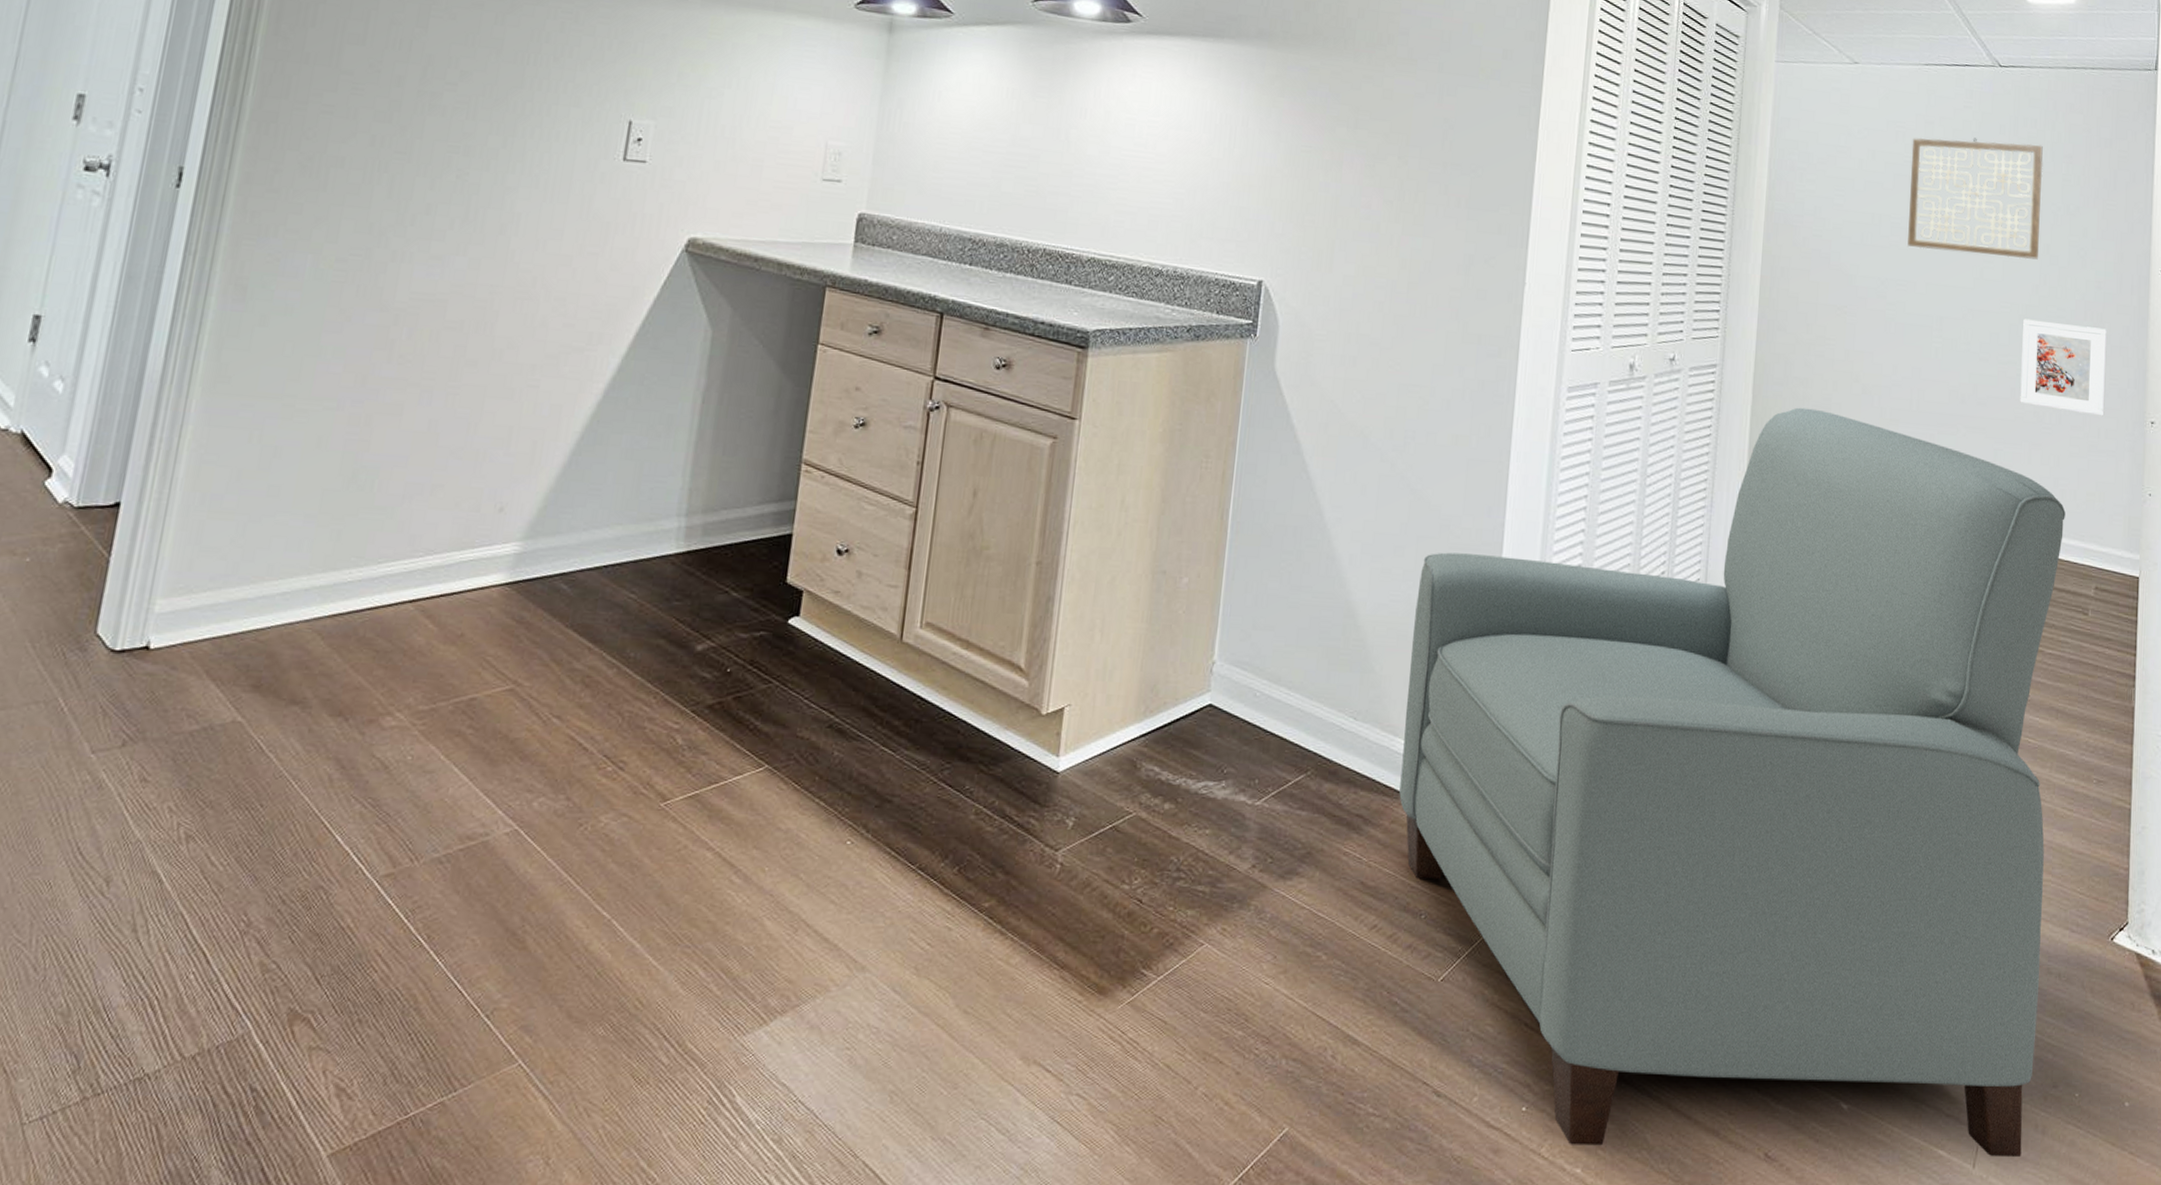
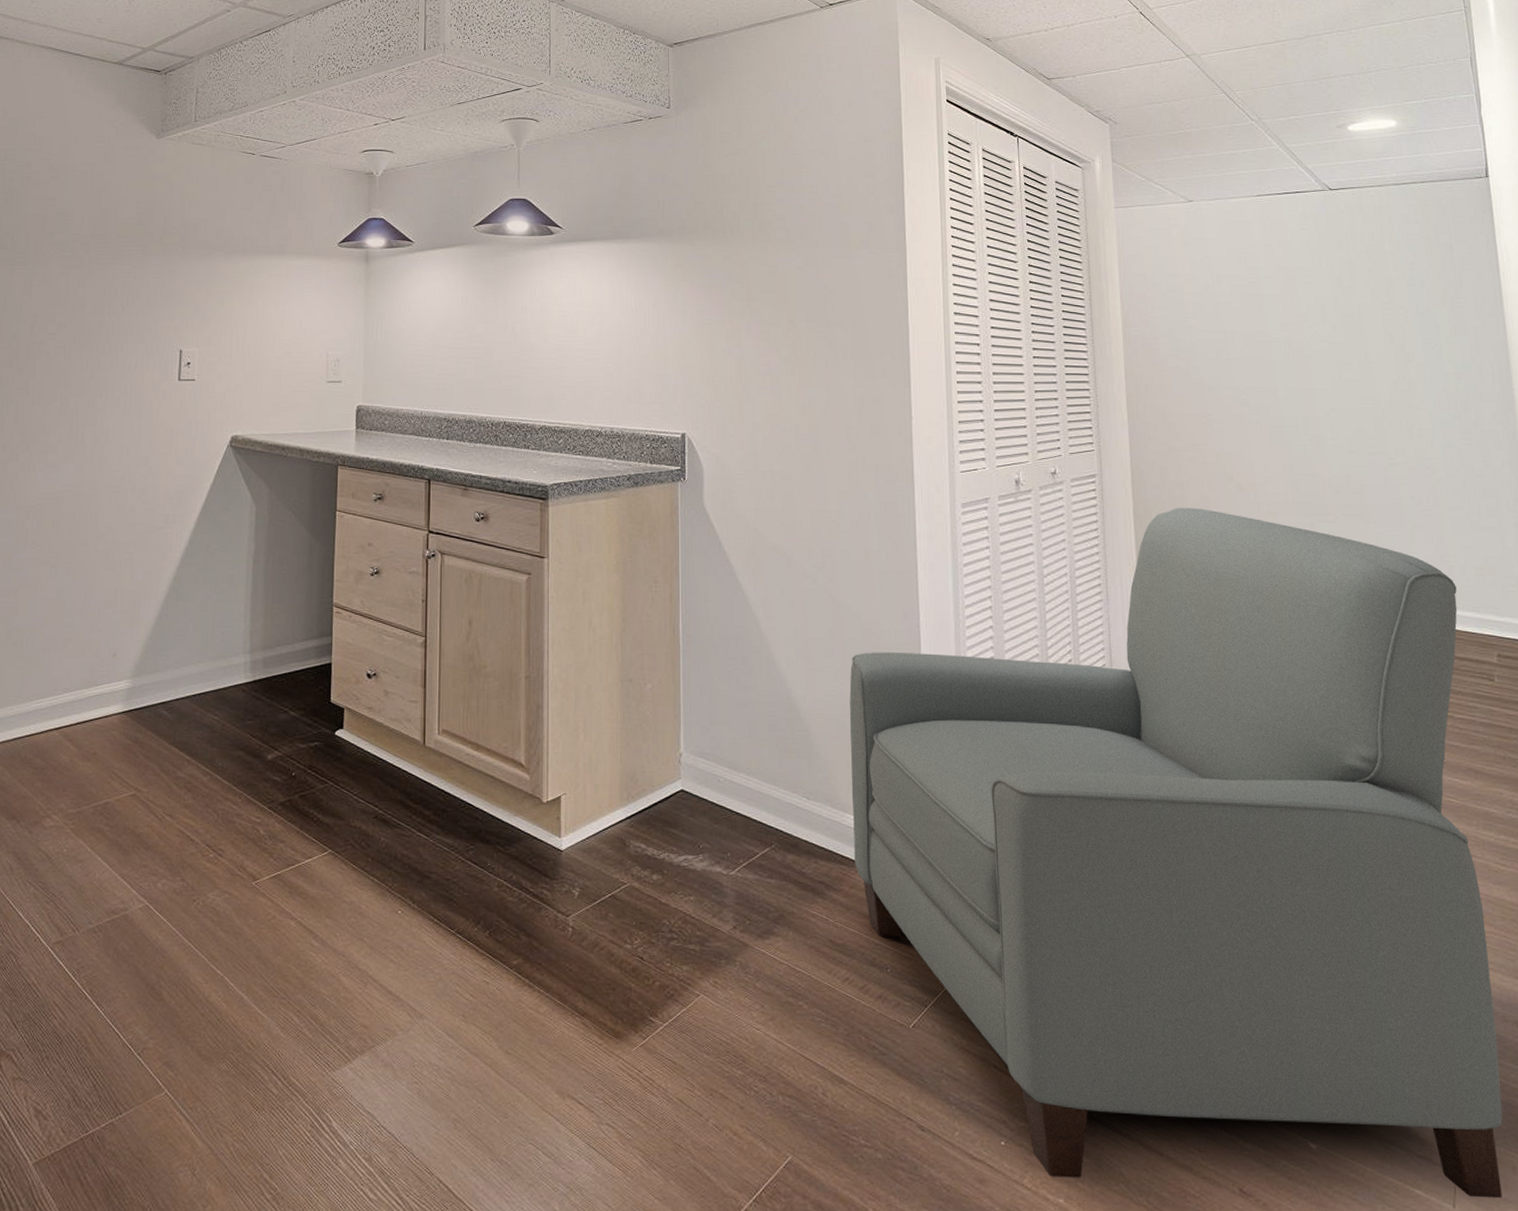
wall art: present [1907,137,2043,260] -> none [1254,255,1393,359]
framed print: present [2020,318,2107,416] -> none [1387,412,1483,496]

